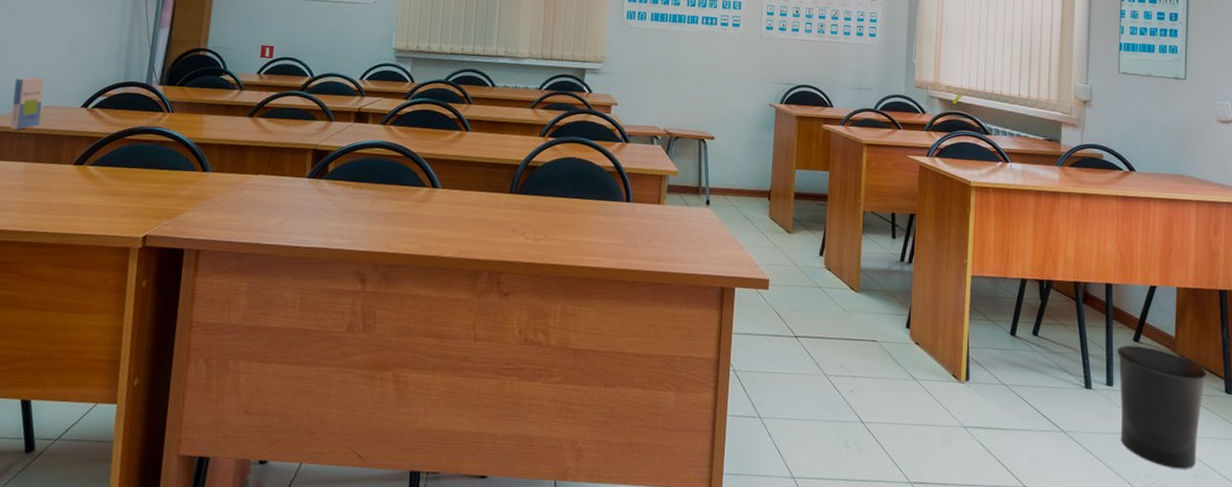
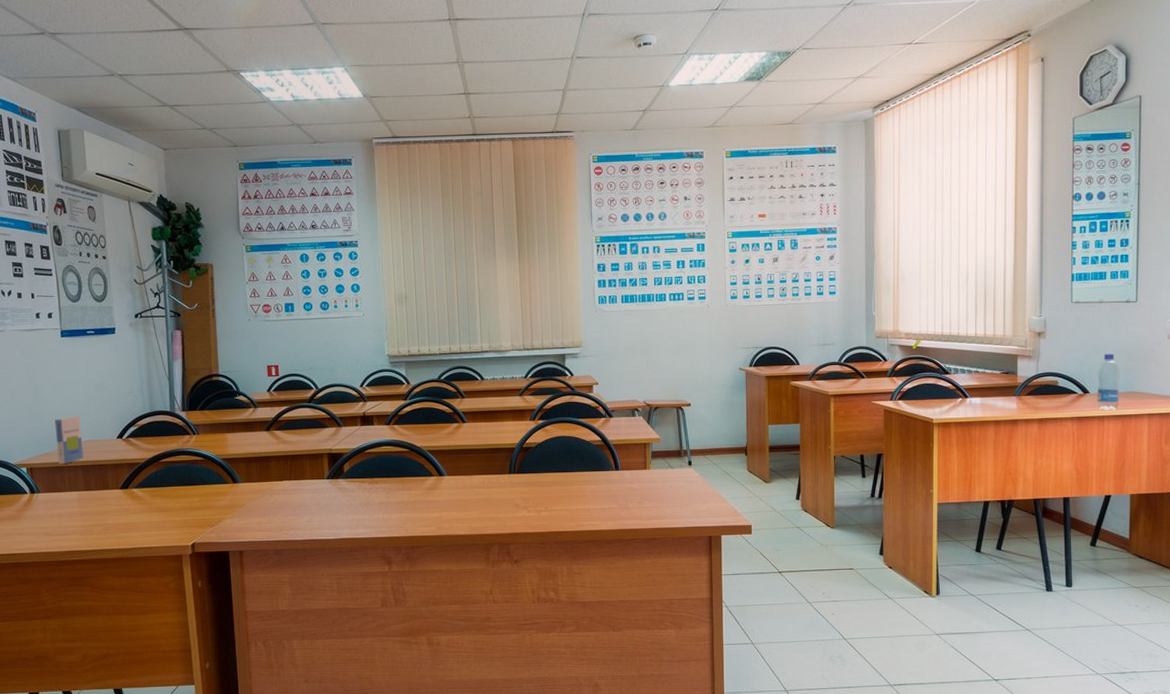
waste bin: present [1116,345,1208,469] -> none [1074,549,1161,652]
bottle: none [1143,131,1167,193] -> present [1097,354,1120,411]

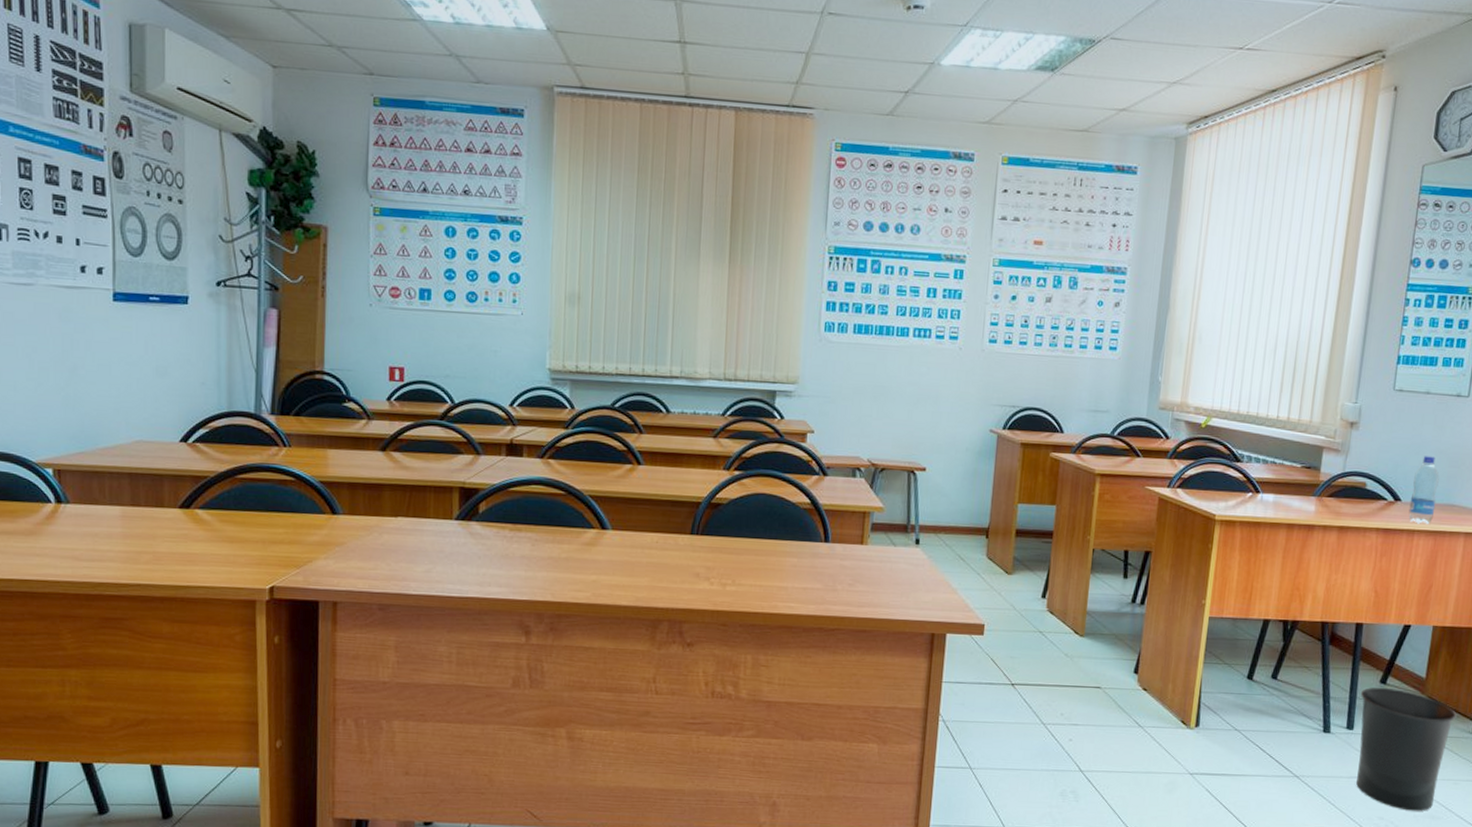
book: present [55,415,84,465] -> none [96,407,133,469]
waste bin: none [1074,549,1161,652] -> present [1356,687,1457,811]

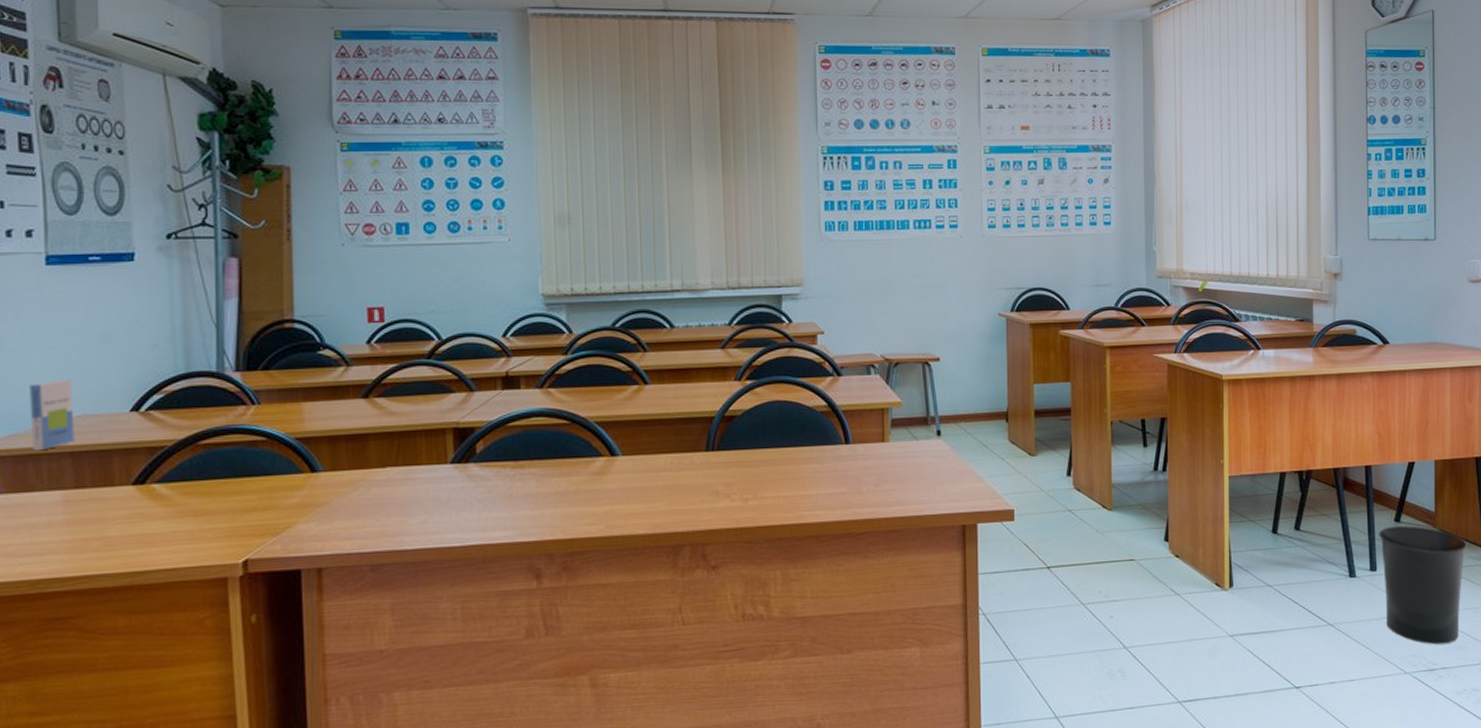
book: none [96,407,133,469] -> present [29,378,75,451]
bottle: present [1408,456,1440,525] -> none [1397,299,1421,364]

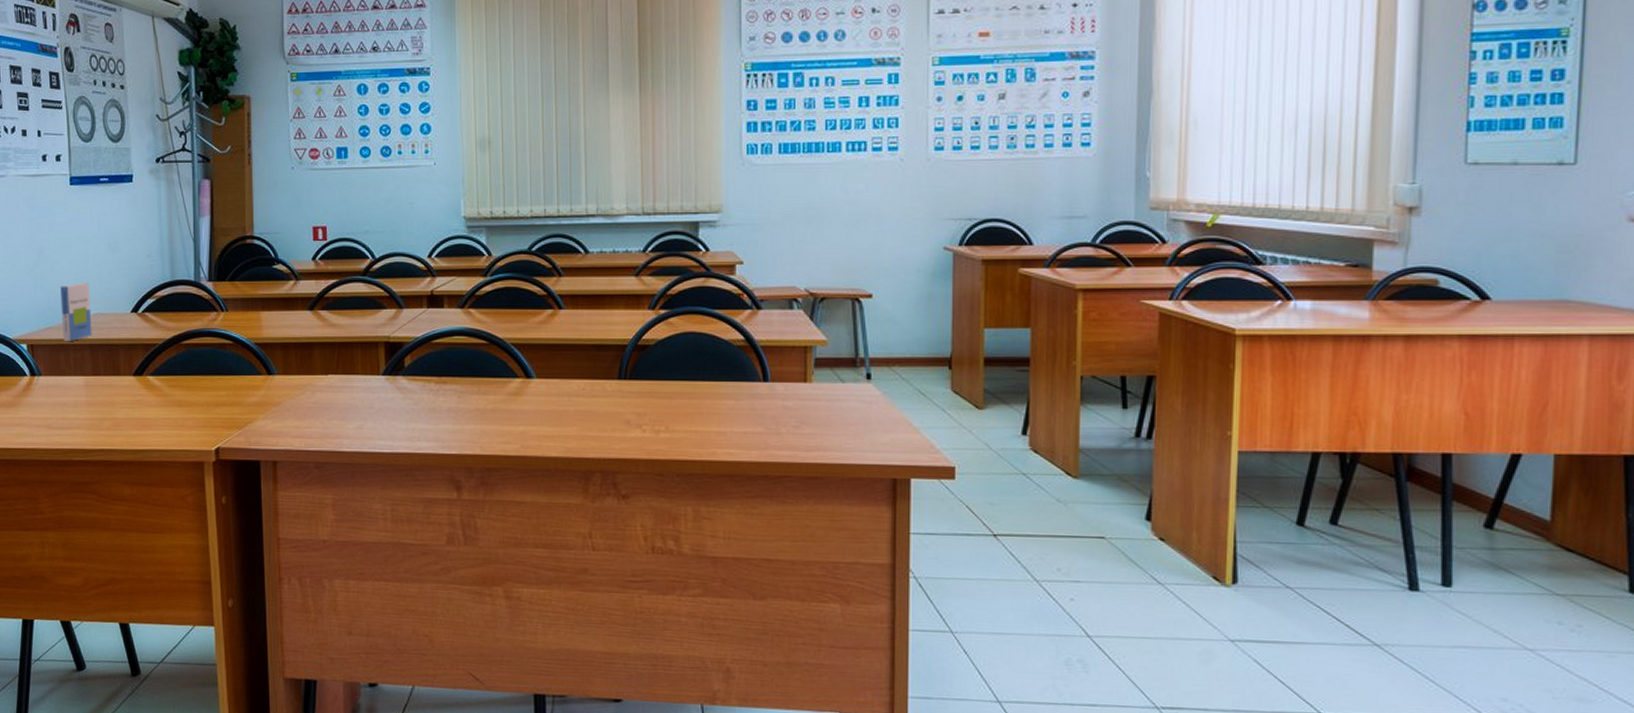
waste bin: present [1378,525,1468,644] -> none [1457,533,1603,691]

